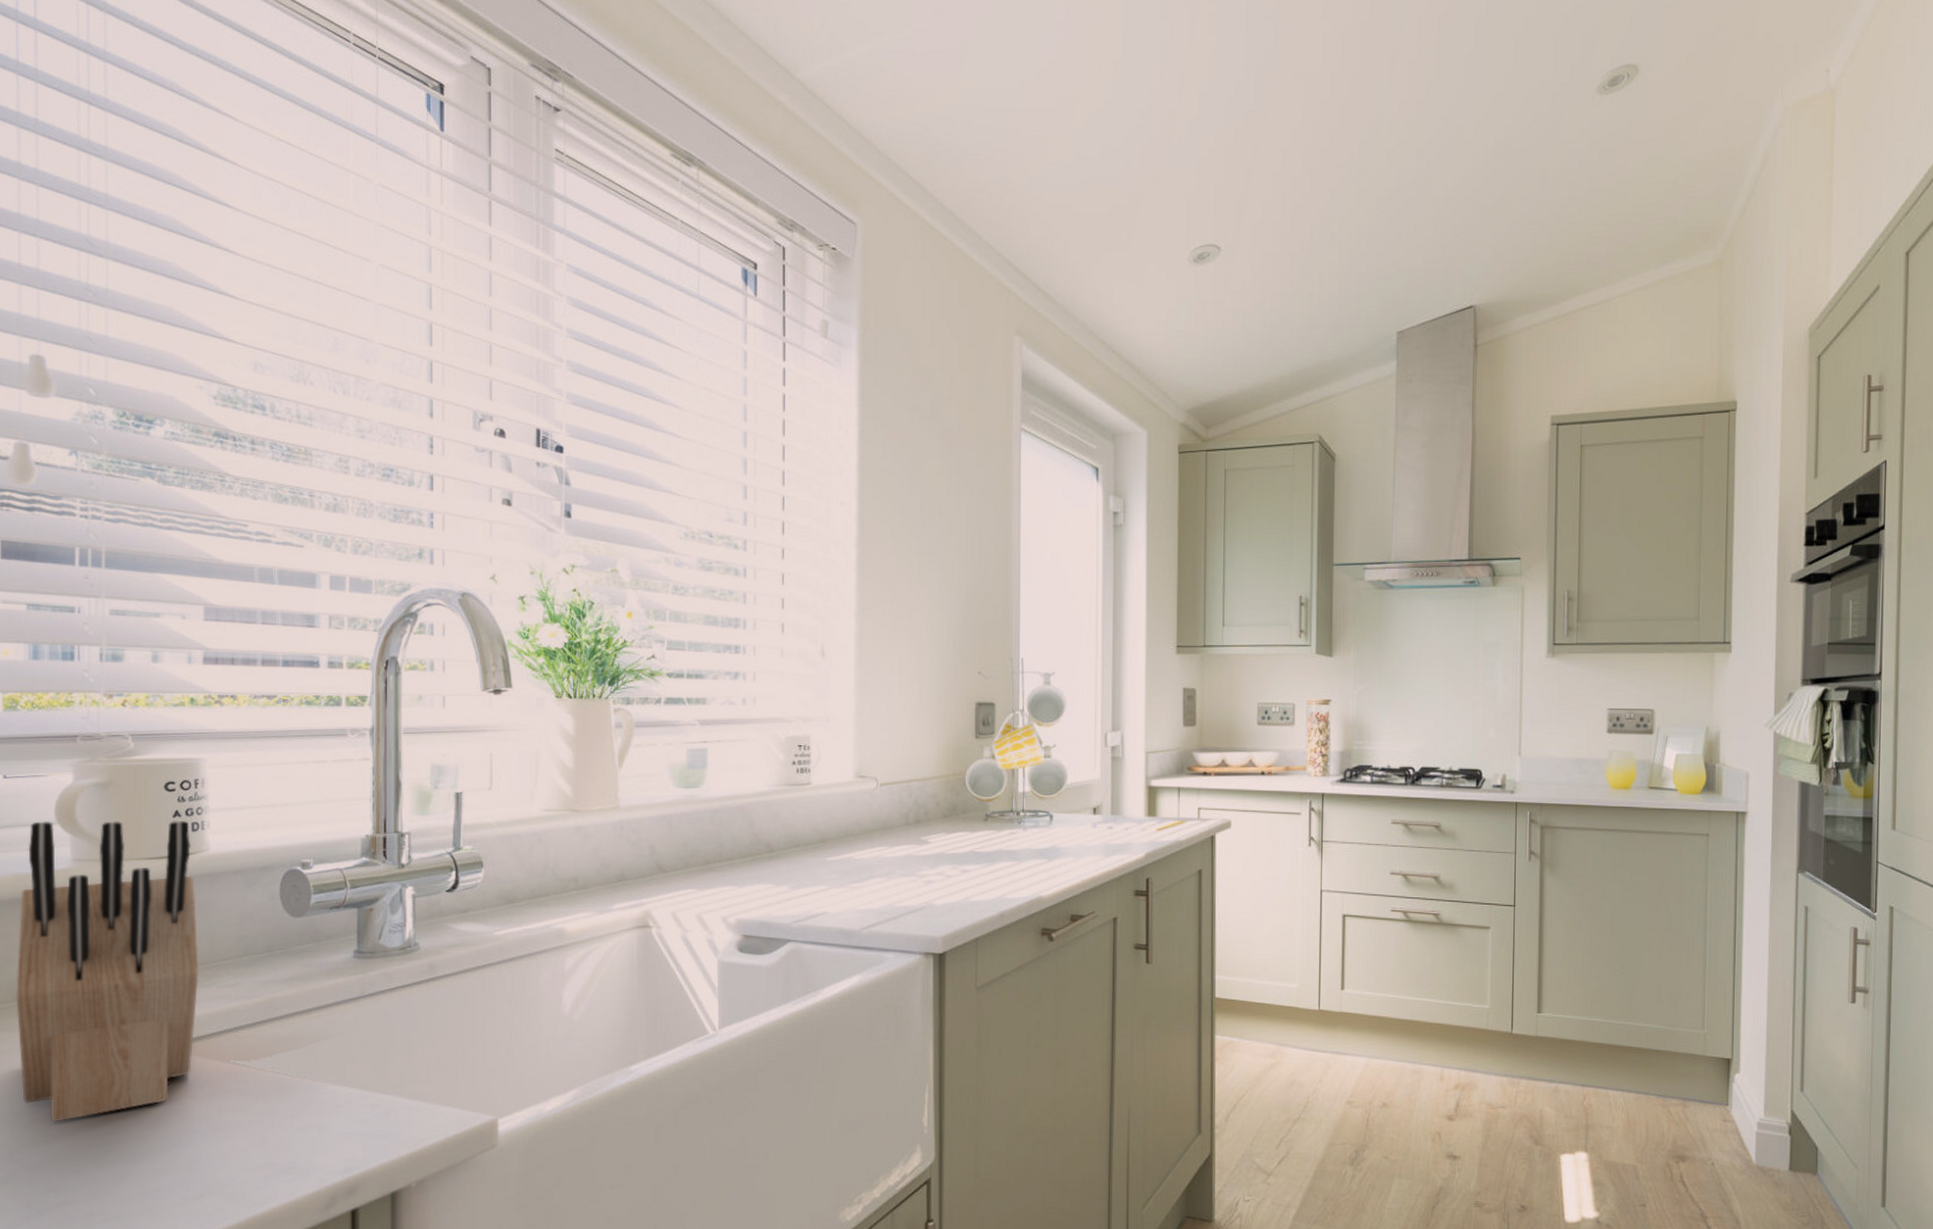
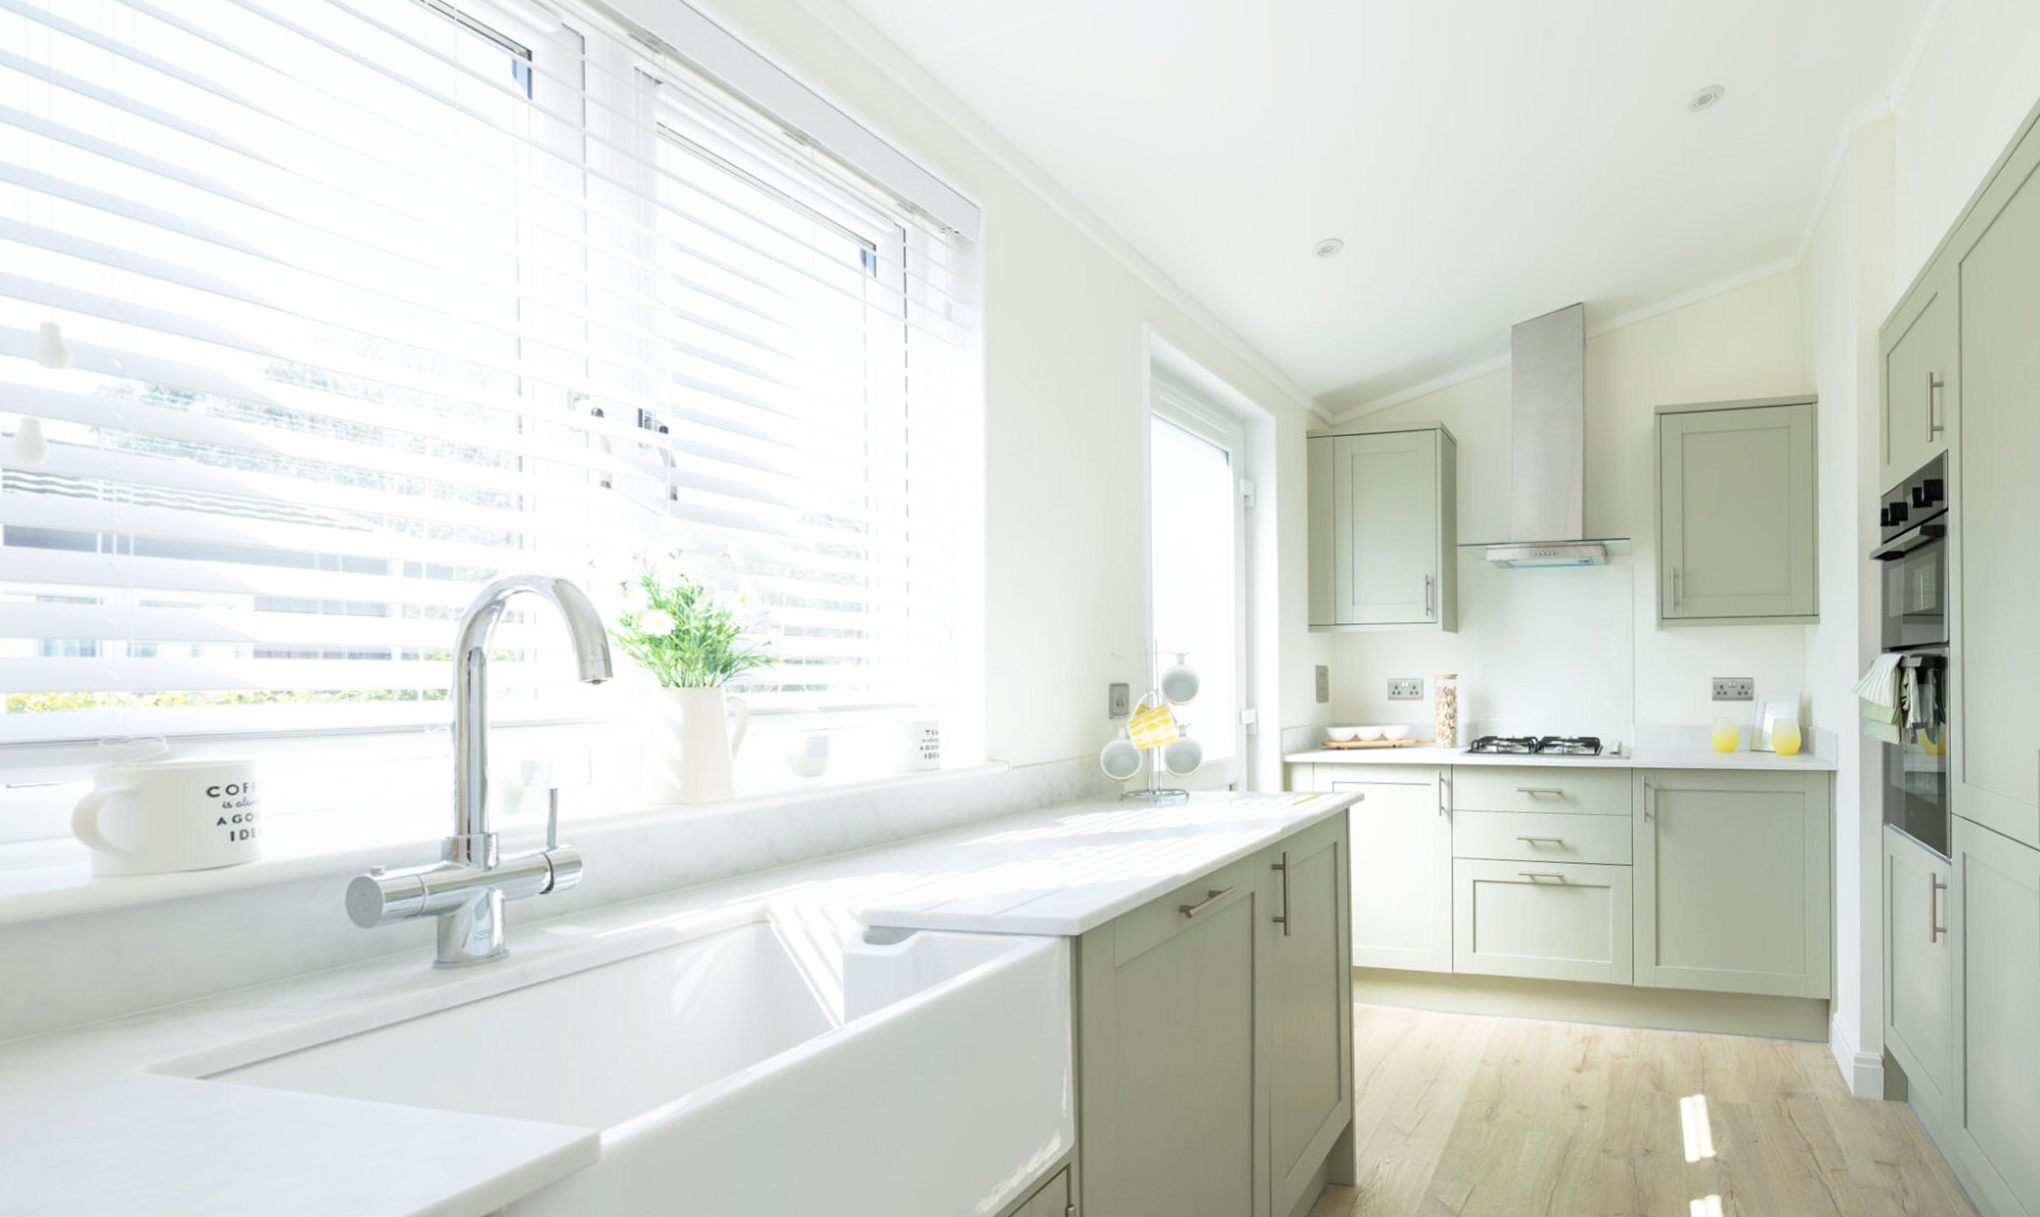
knife block: present [16,820,200,1123] -> none [22,828,250,1169]

